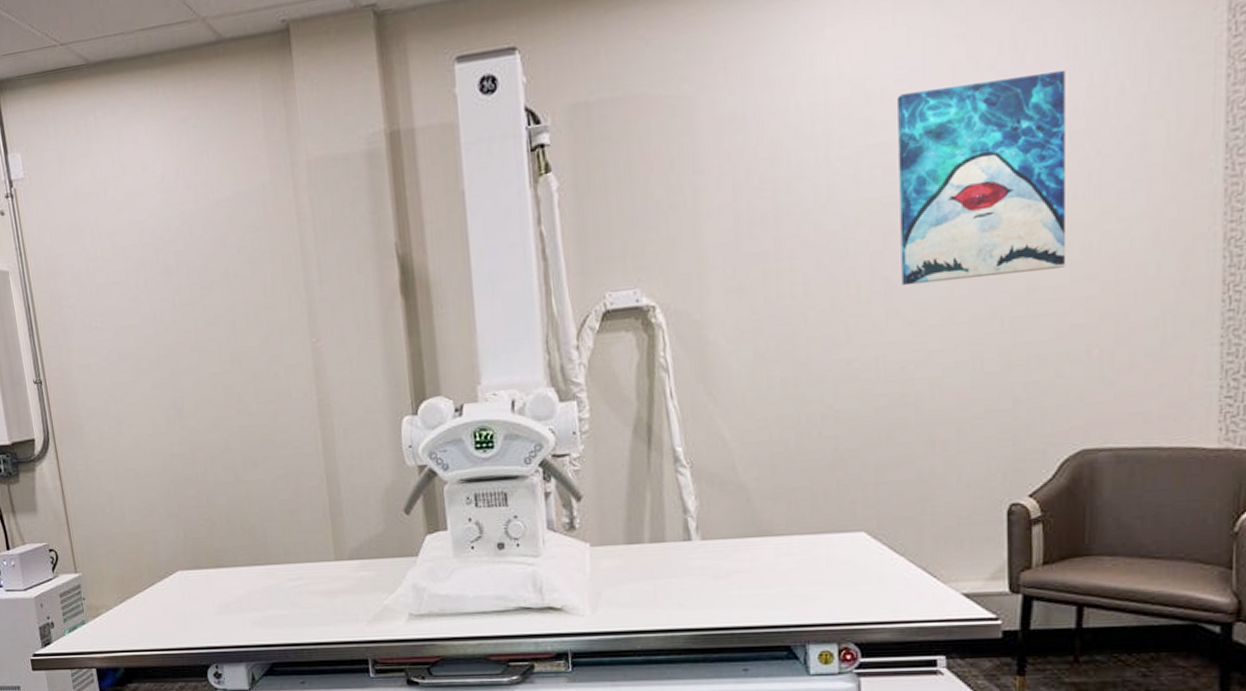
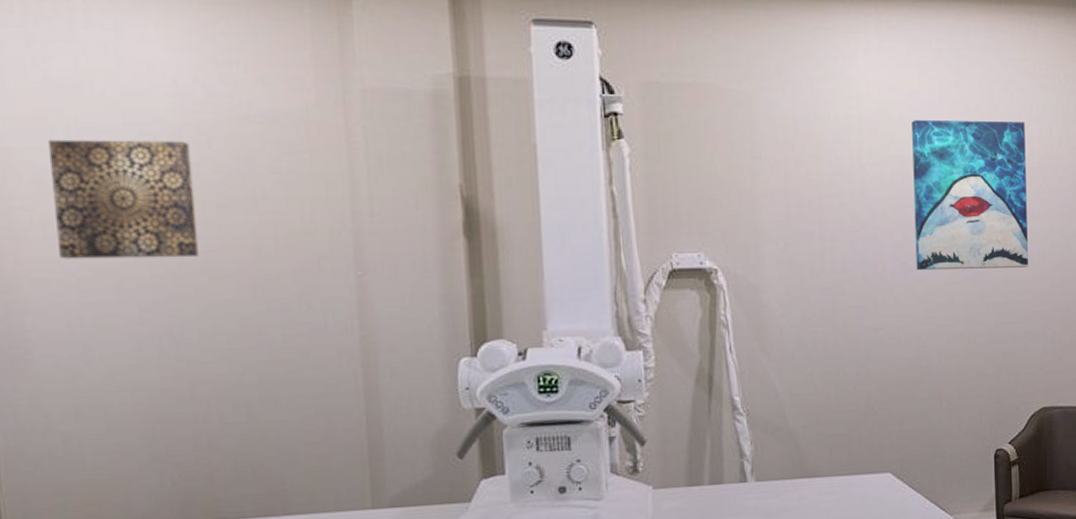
wall art: none [80,232,190,347] -> present [47,139,199,259]

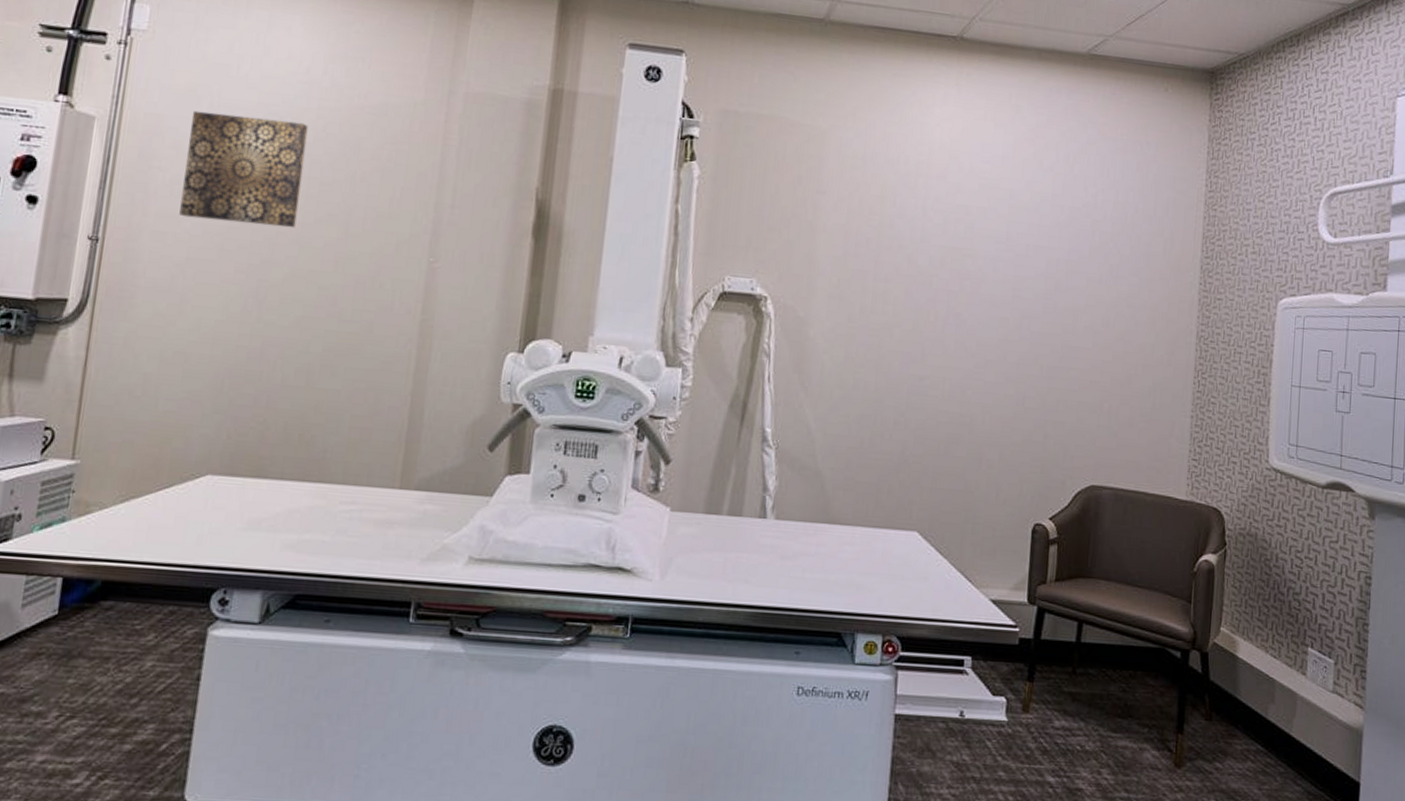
wall art: present [912,120,1029,271] -> none [970,172,1100,334]

